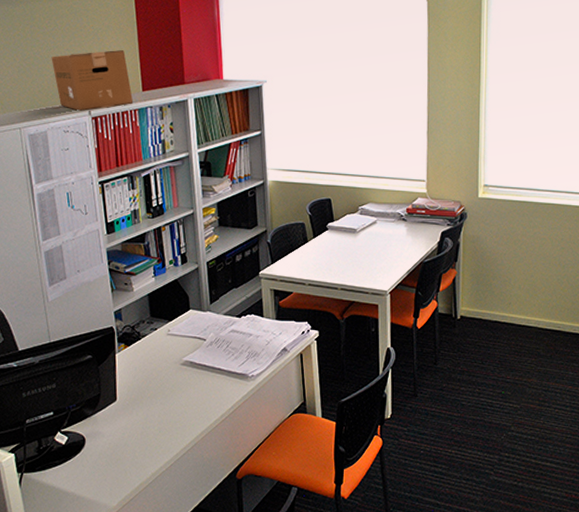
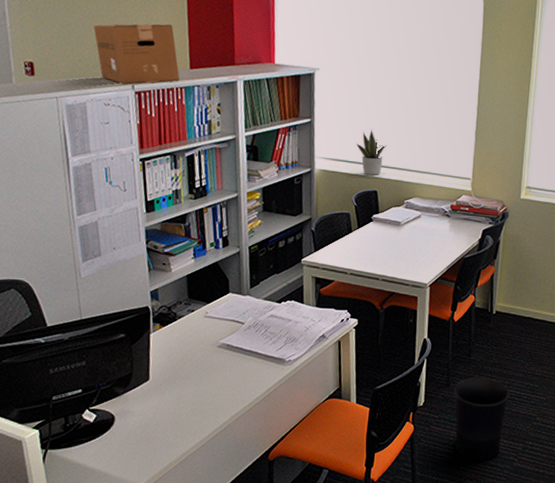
potted plant: none [308,137,337,184] -> present [357,129,386,176]
waste bin: none [422,387,480,474] -> present [454,377,509,461]

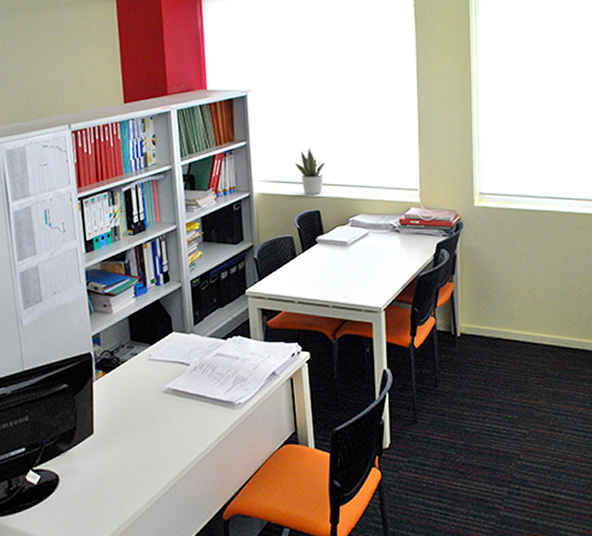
box: present [93,23,180,85] -> none [31,62,115,126]
waste bin: present [454,377,509,461] -> none [422,411,486,510]

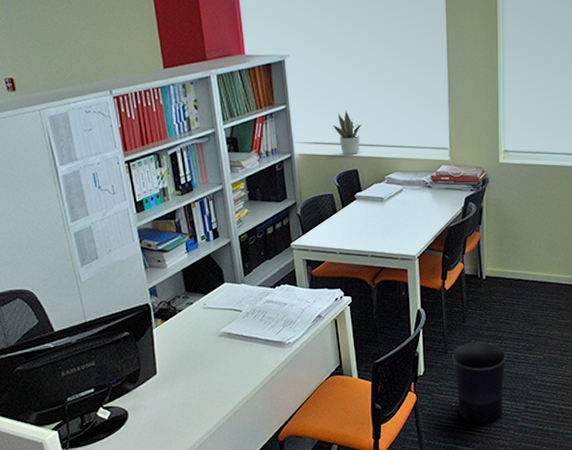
waste bin: none [422,411,486,510] -> present [452,342,507,423]

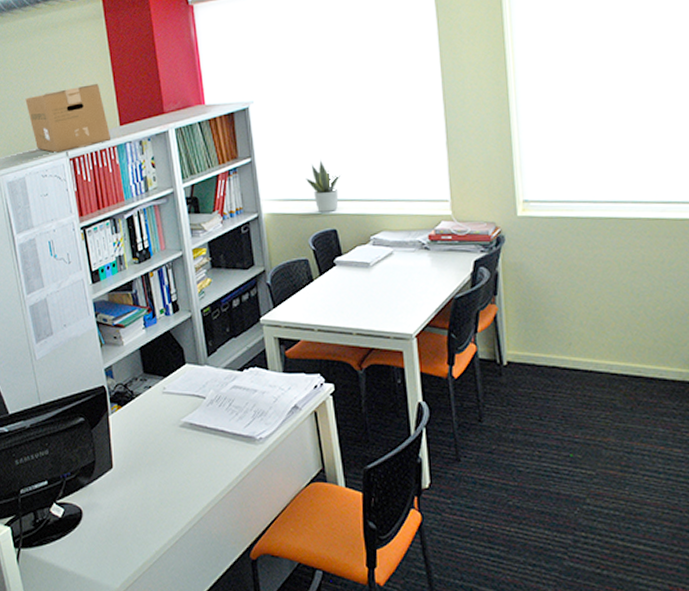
box: none [67,28,155,92] -> present [25,84,112,154]
waste bin: present [452,342,507,423] -> none [467,449,543,559]

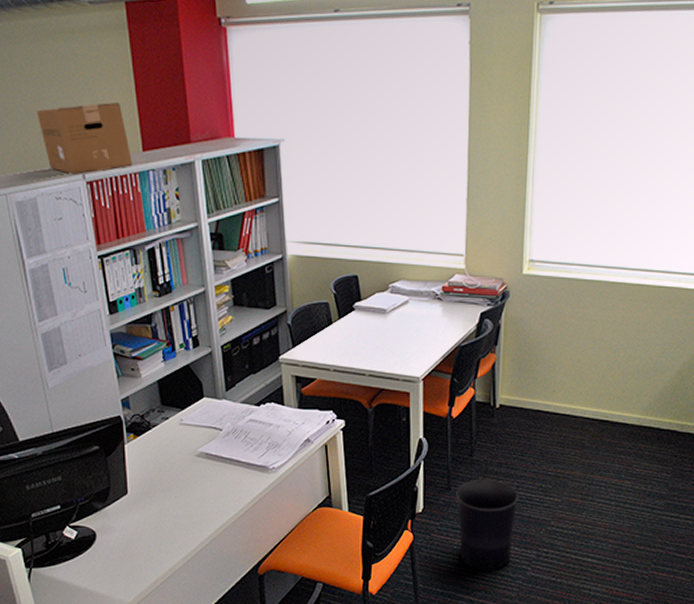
potted plant: present [306,159,340,213] -> none [332,205,365,259]
waste bin: none [467,449,543,559] -> present [456,480,519,570]

